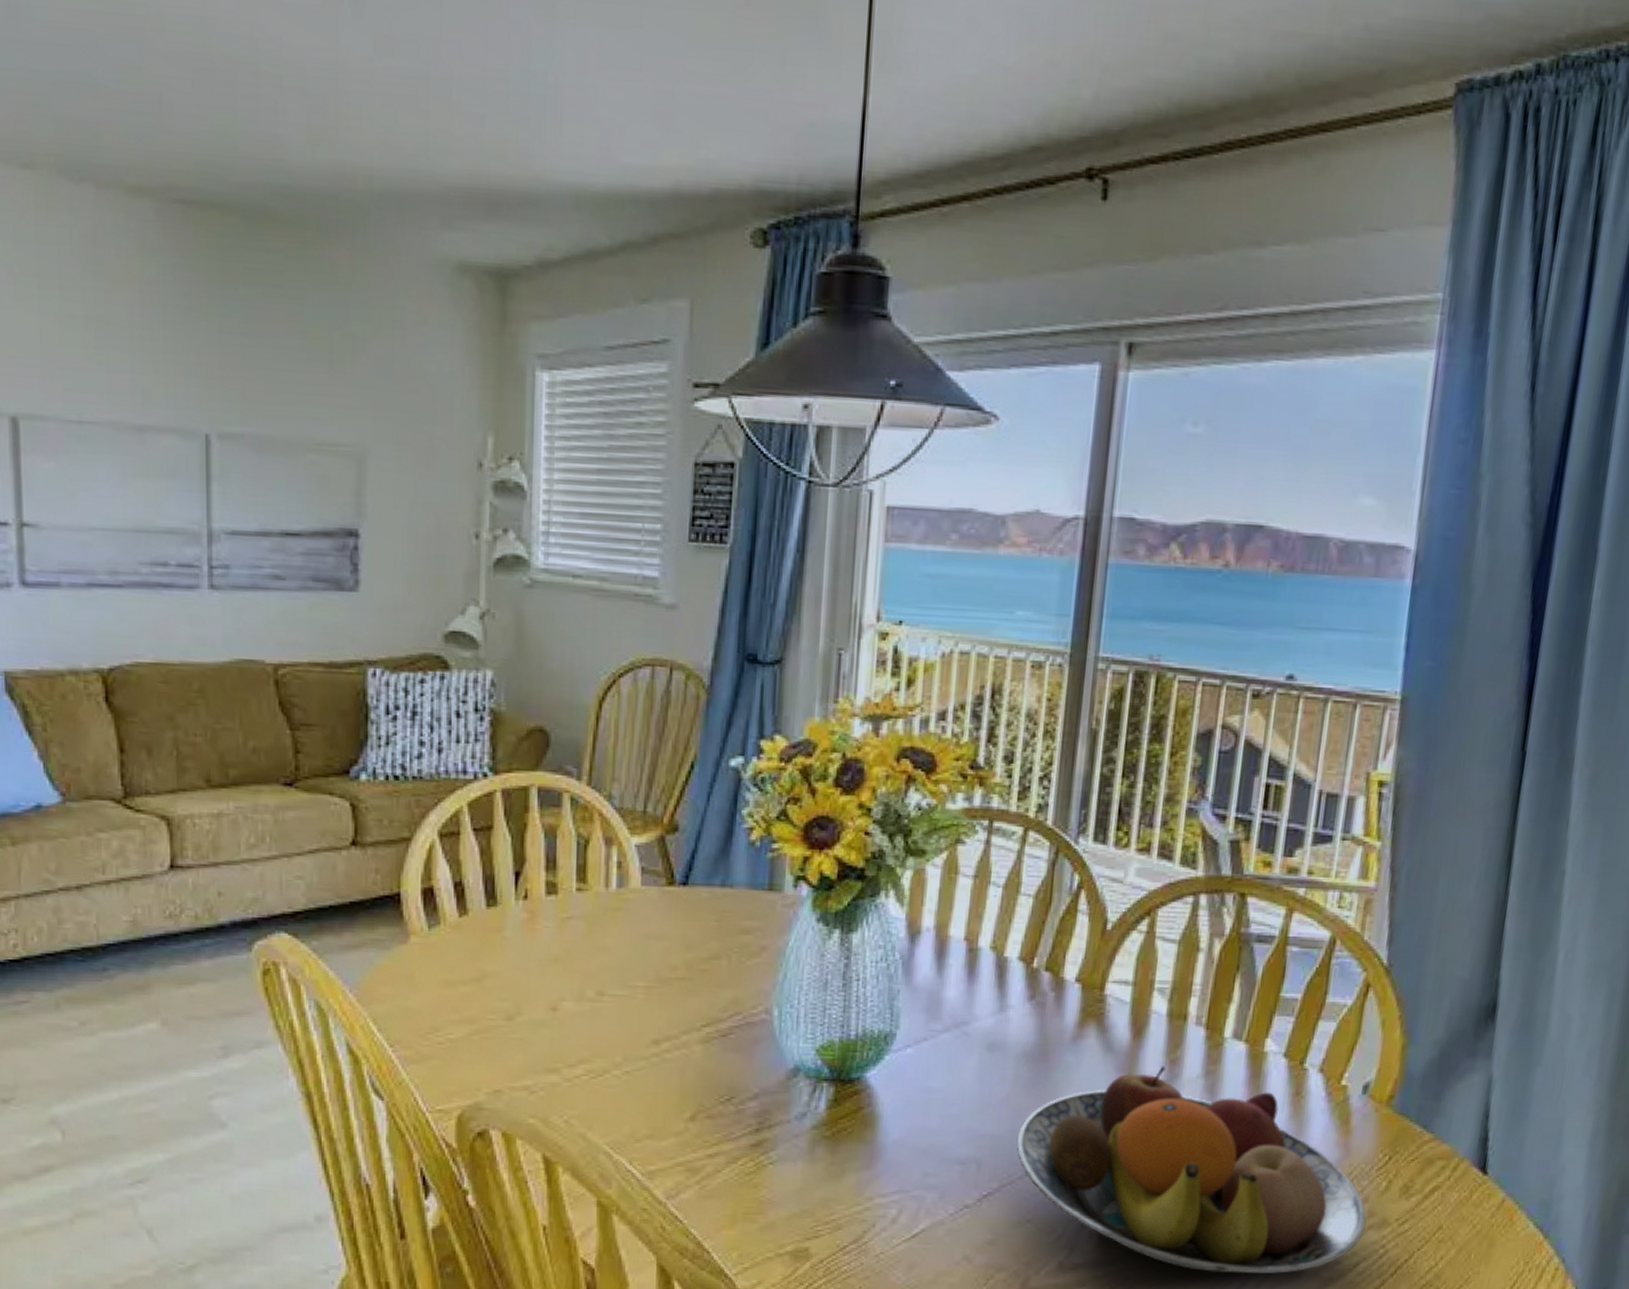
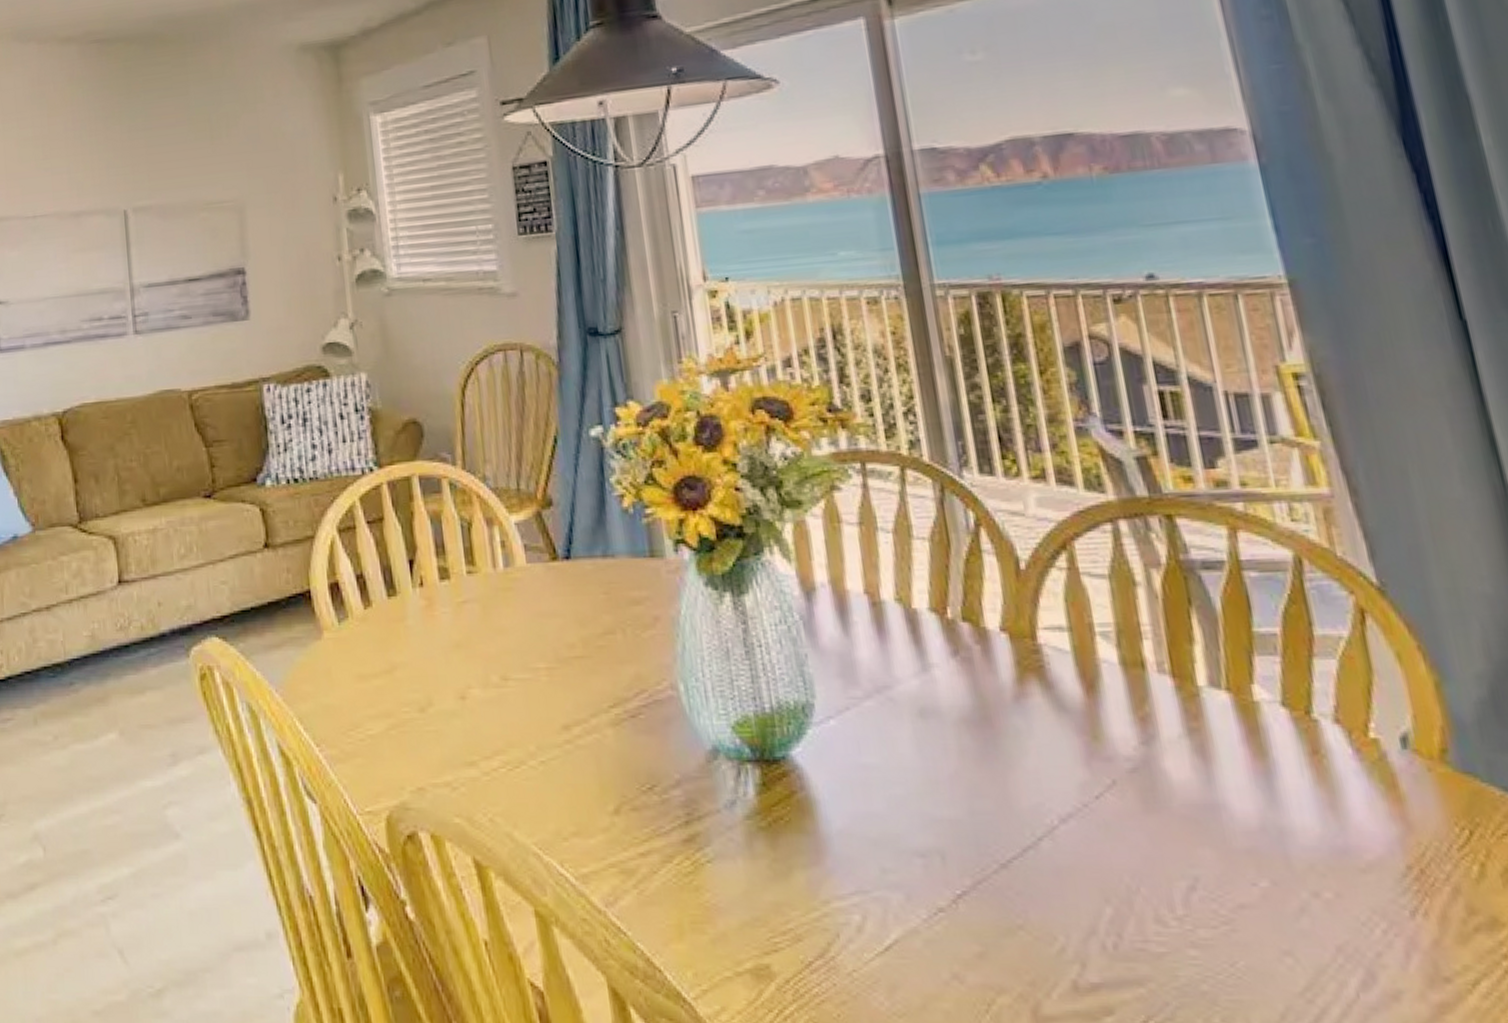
fruit bowl: present [1016,1066,1367,1274] -> none [979,725,1471,997]

